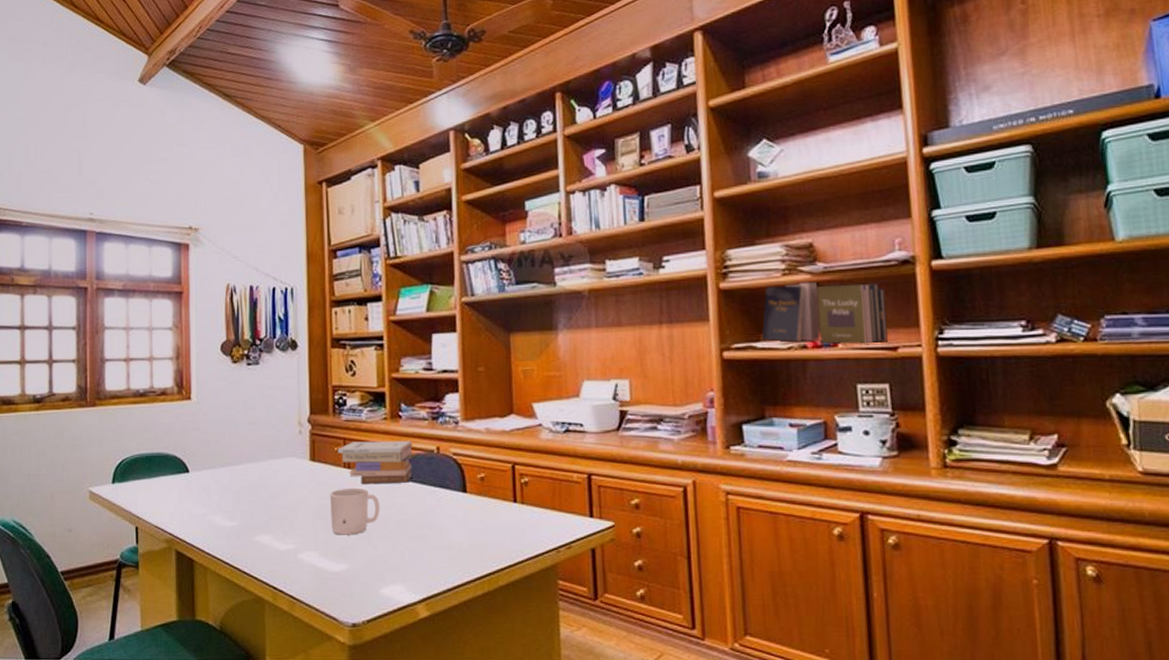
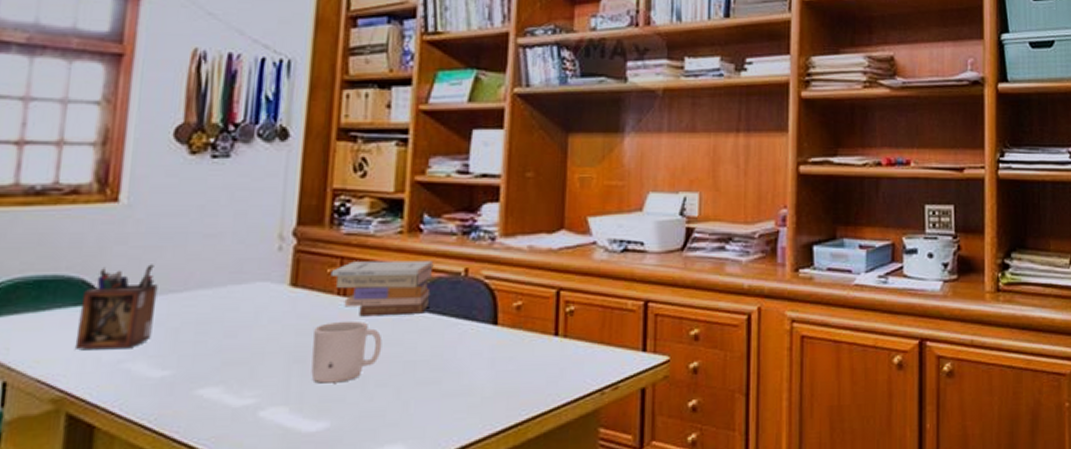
desk organizer: none [175,444,223,506] -> present [74,264,158,351]
books: present [761,281,821,343] -> none [839,96,895,159]
books: present [817,283,888,345] -> none [895,101,955,164]

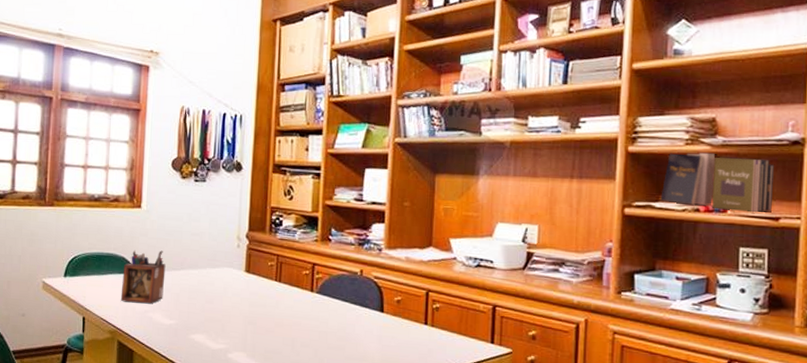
mug: present [311,320,382,384] -> none [260,299,305,341]
books: present [330,260,434,315] -> none [271,258,339,299]
books: none [839,96,895,159] -> present [660,152,715,206]
books: none [895,101,955,164] -> present [712,157,774,213]

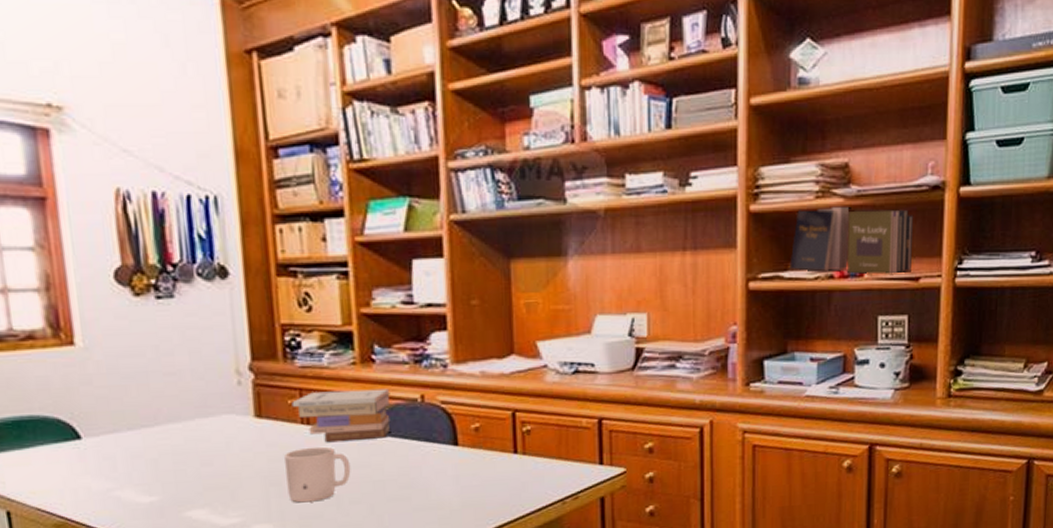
desk organizer: present [120,250,166,303] -> none [60,402,133,482]
mug: none [260,299,305,341] -> present [285,446,351,503]
books: none [271,258,339,299] -> present [291,388,391,442]

